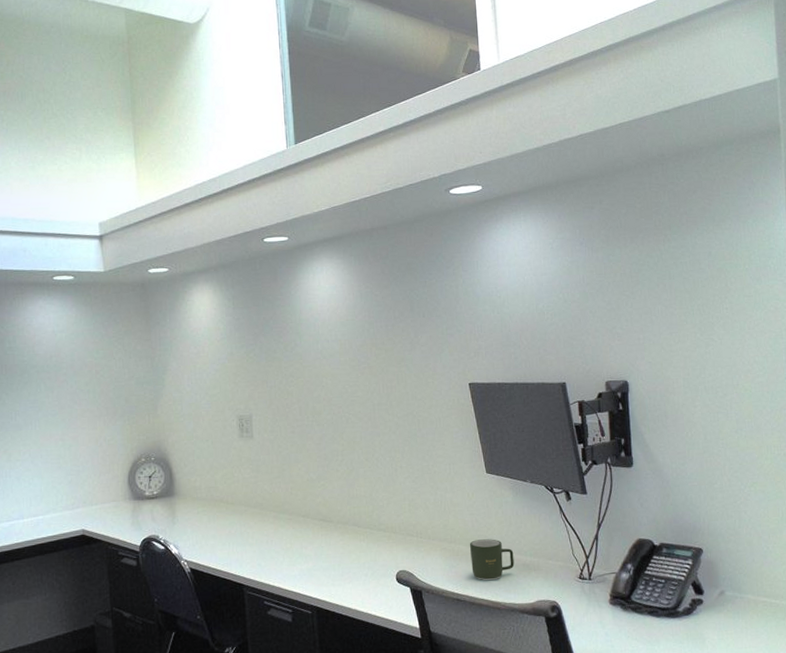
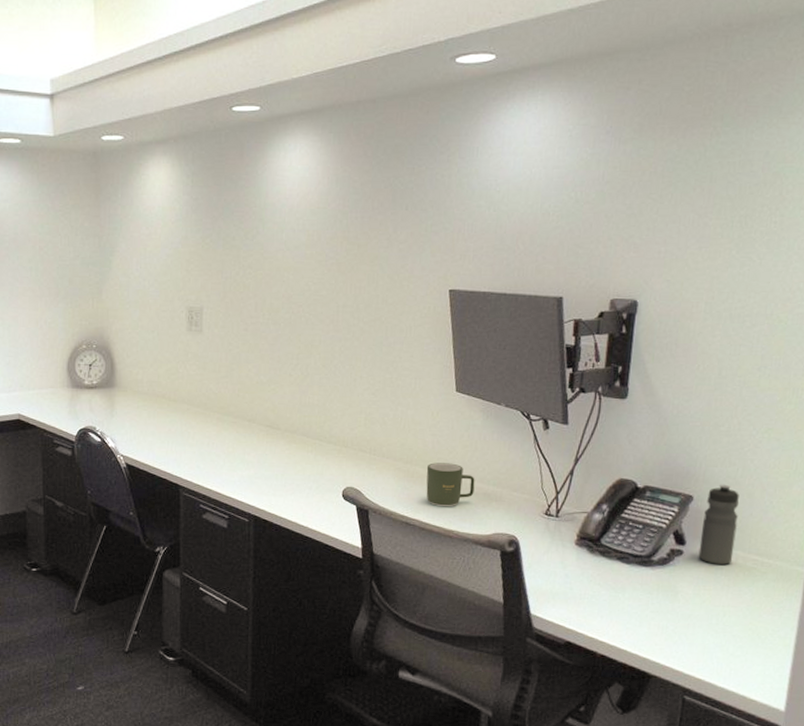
water bottle: none [714,535,746,609] -> present [698,484,739,565]

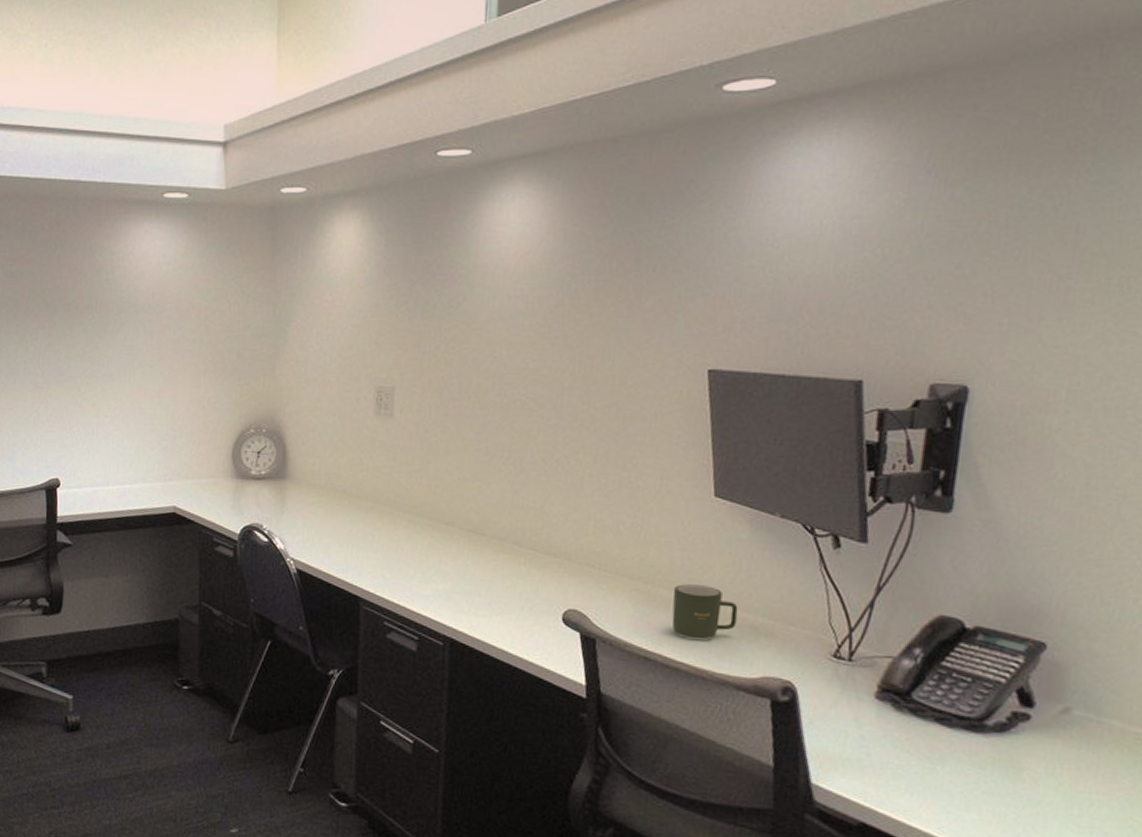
water bottle: present [698,484,739,565] -> none [1053,629,1116,737]

